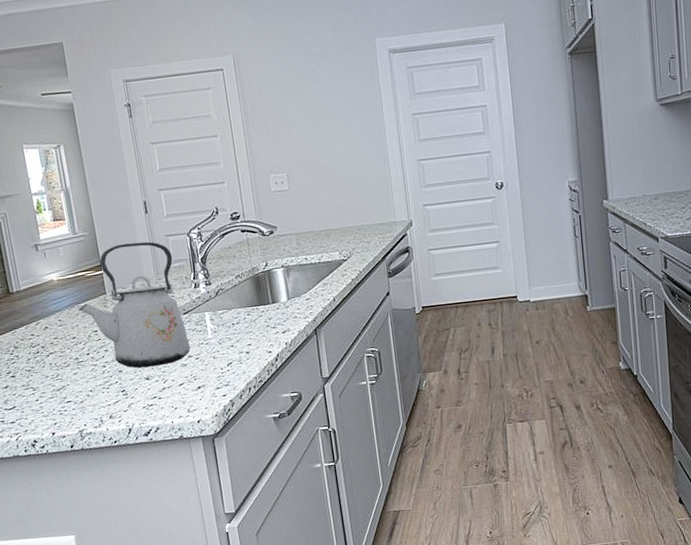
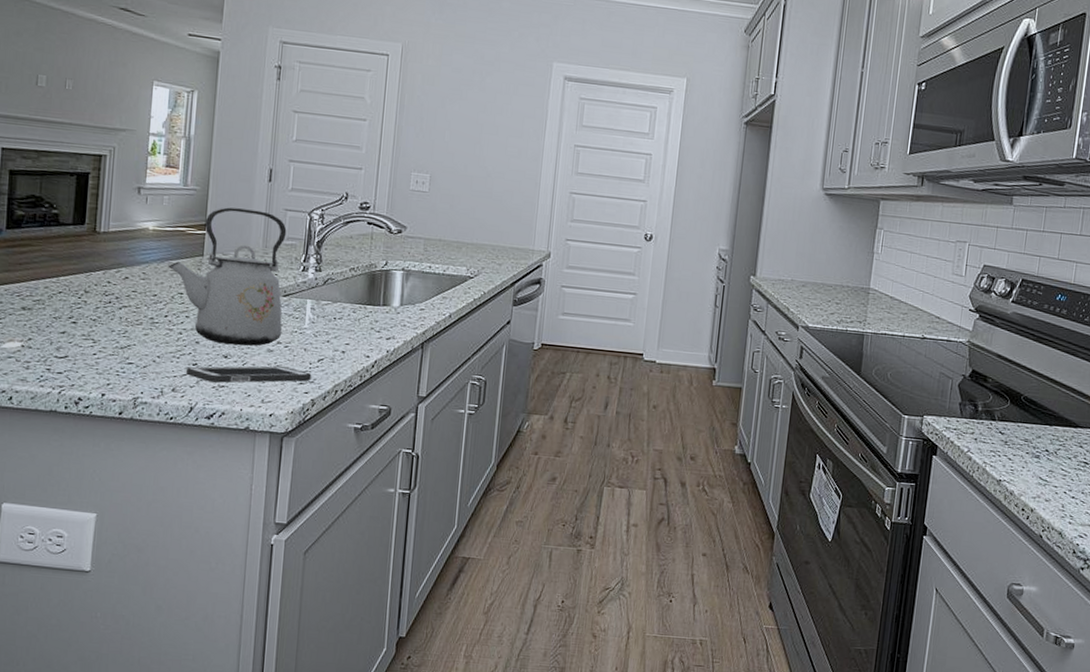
cell phone: none [117,376,226,404] -> present [185,366,312,383]

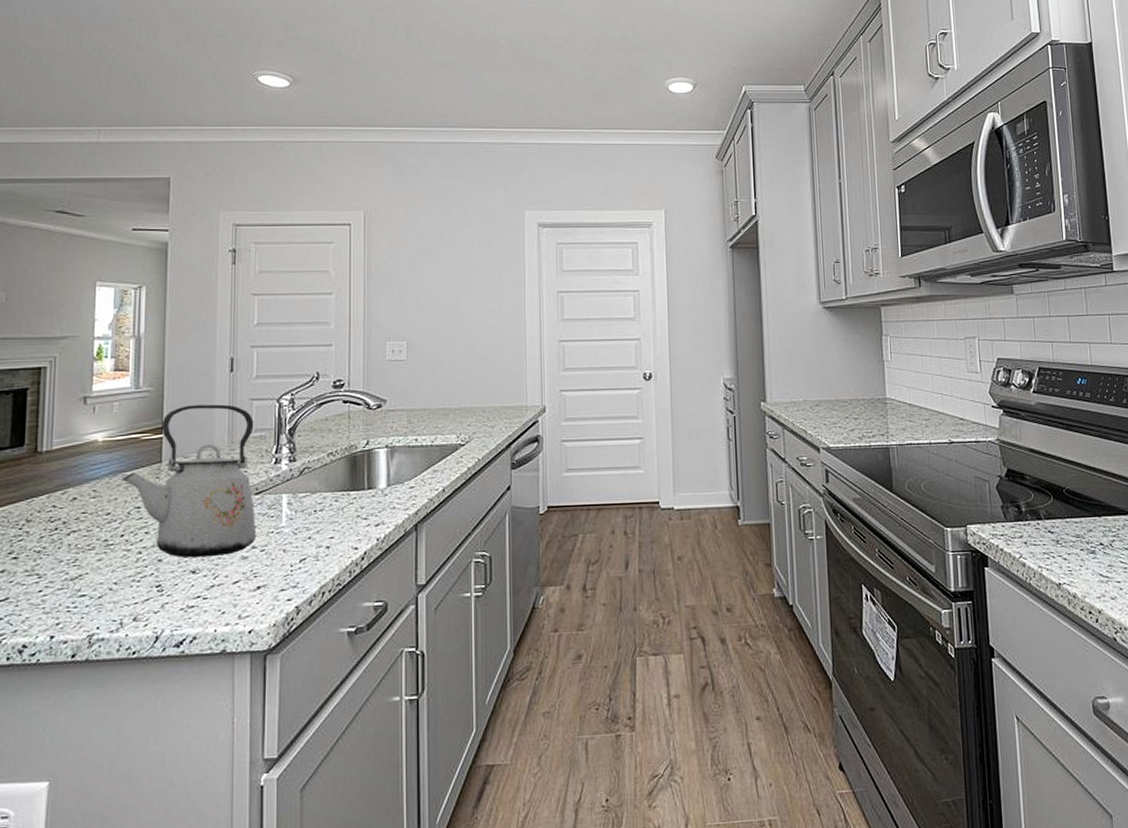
cell phone: present [185,366,312,383] -> none [148,574,294,604]

